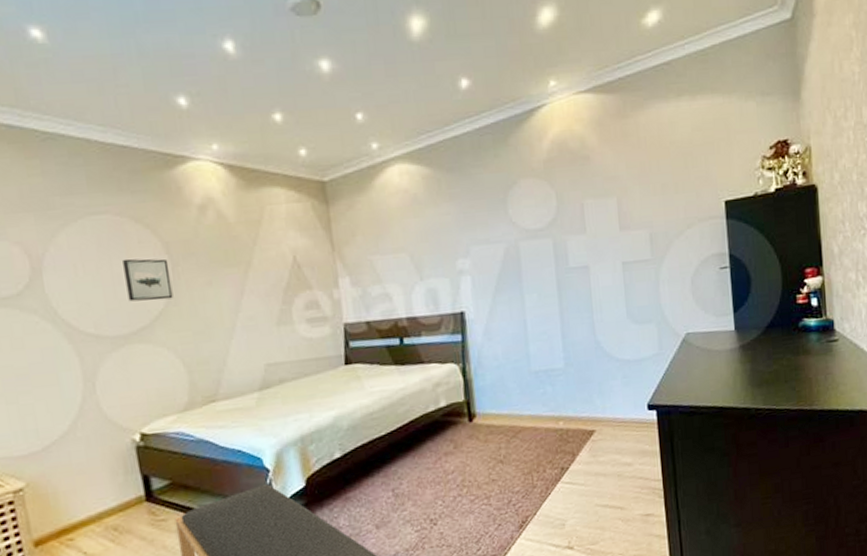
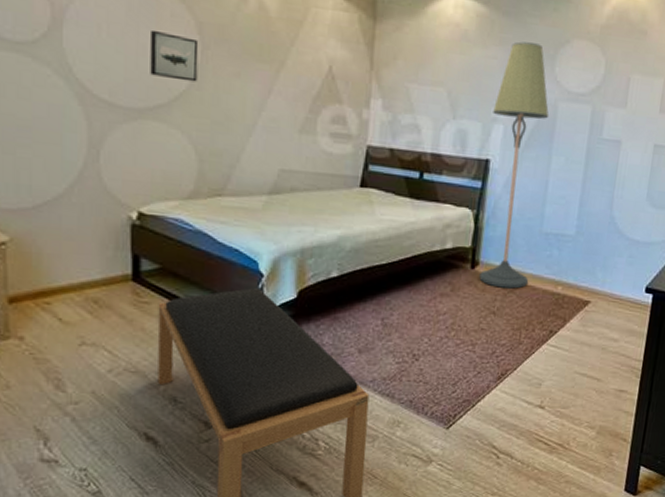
floor lamp: none [457,191,529,435] -> present [479,41,550,289]

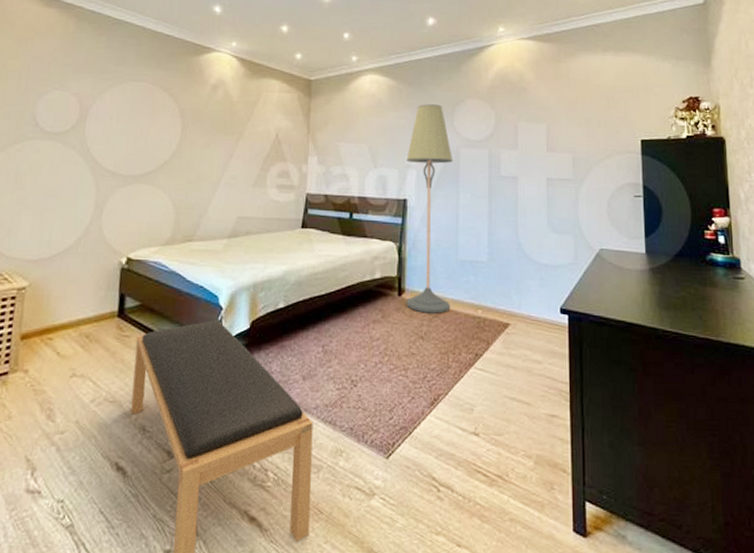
wall art: present [150,29,199,82] -> none [144,117,181,153]

